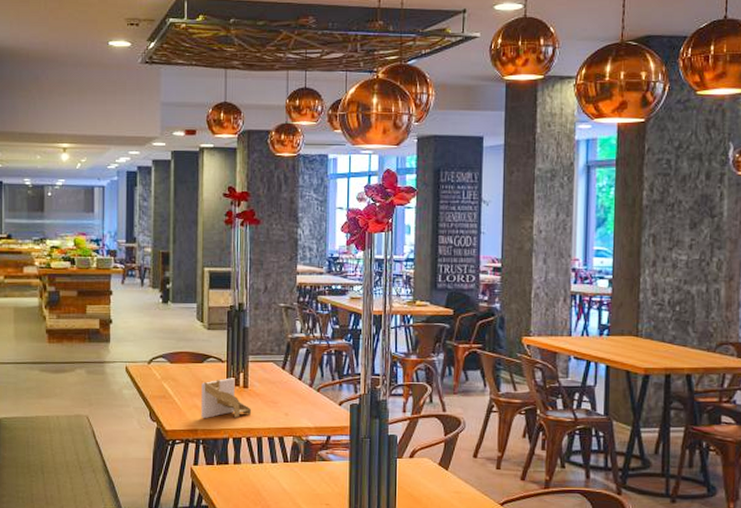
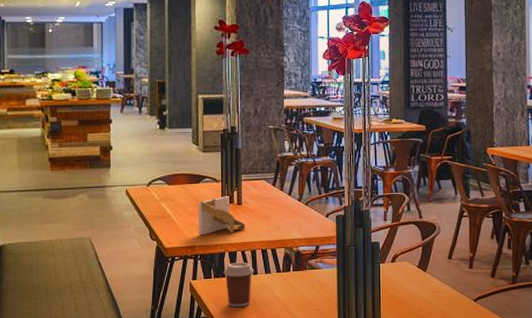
coffee cup: none [226,449,260,497] -> present [223,262,254,307]

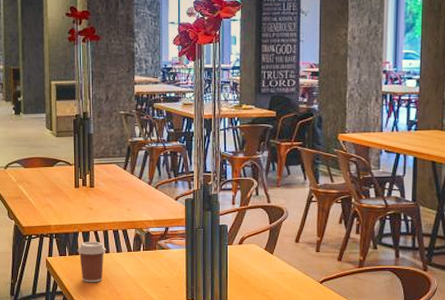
napkin holder: present [198,196,246,235] -> none [53,179,98,215]

